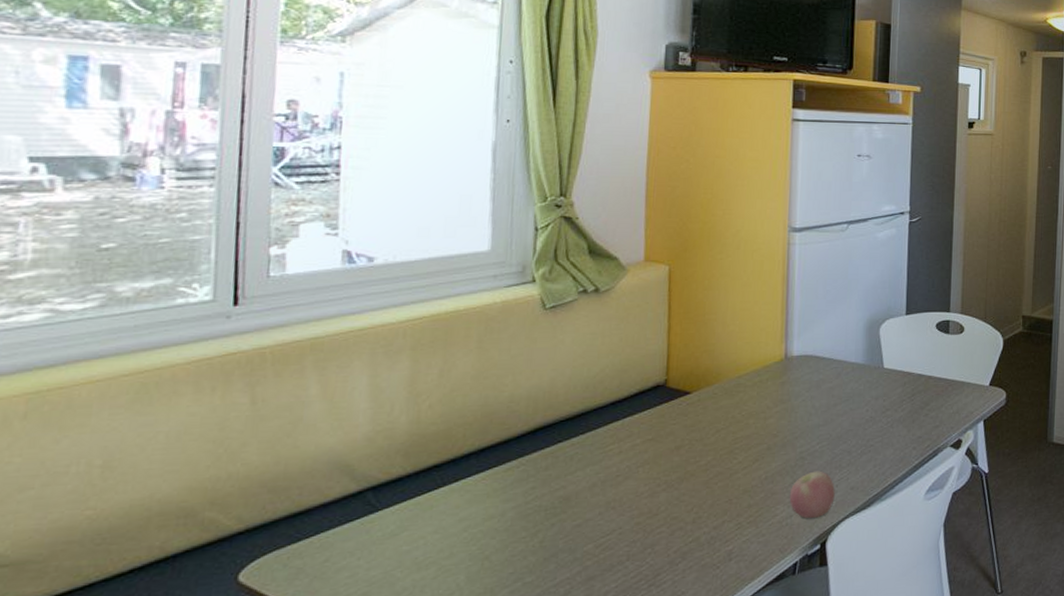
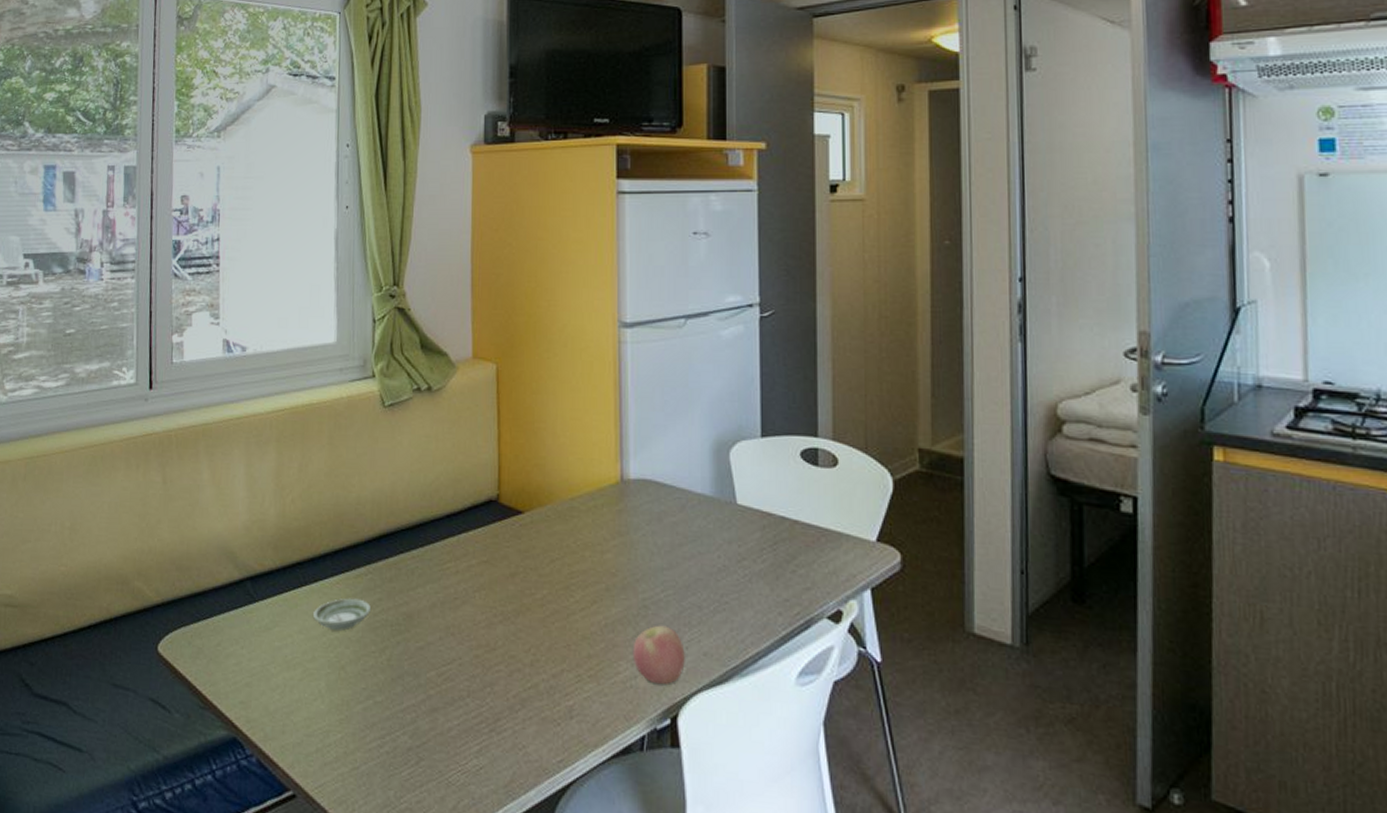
saucer: none [452,490,522,524] -> present [313,598,371,631]

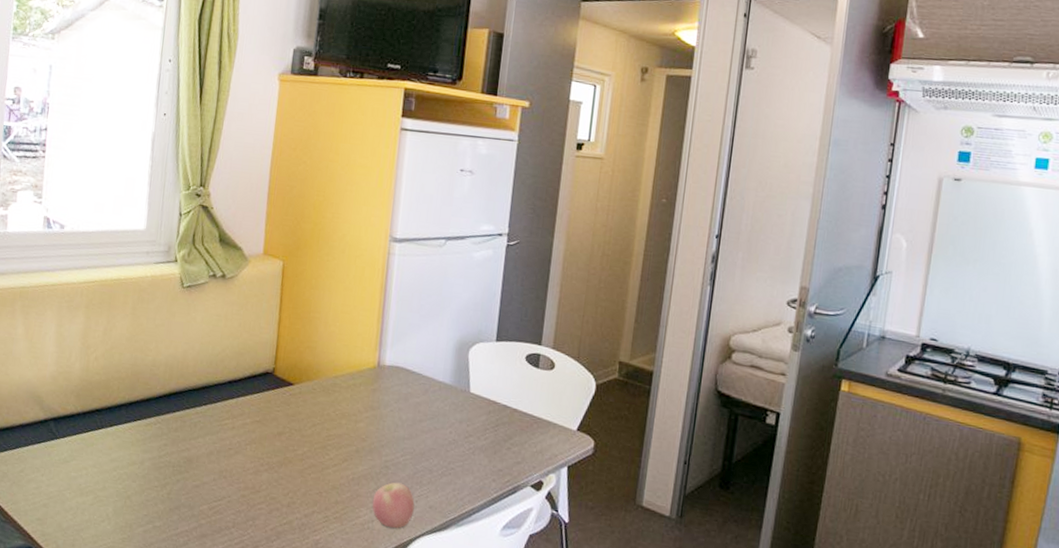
saucer: present [313,598,371,631] -> none [106,441,157,468]

